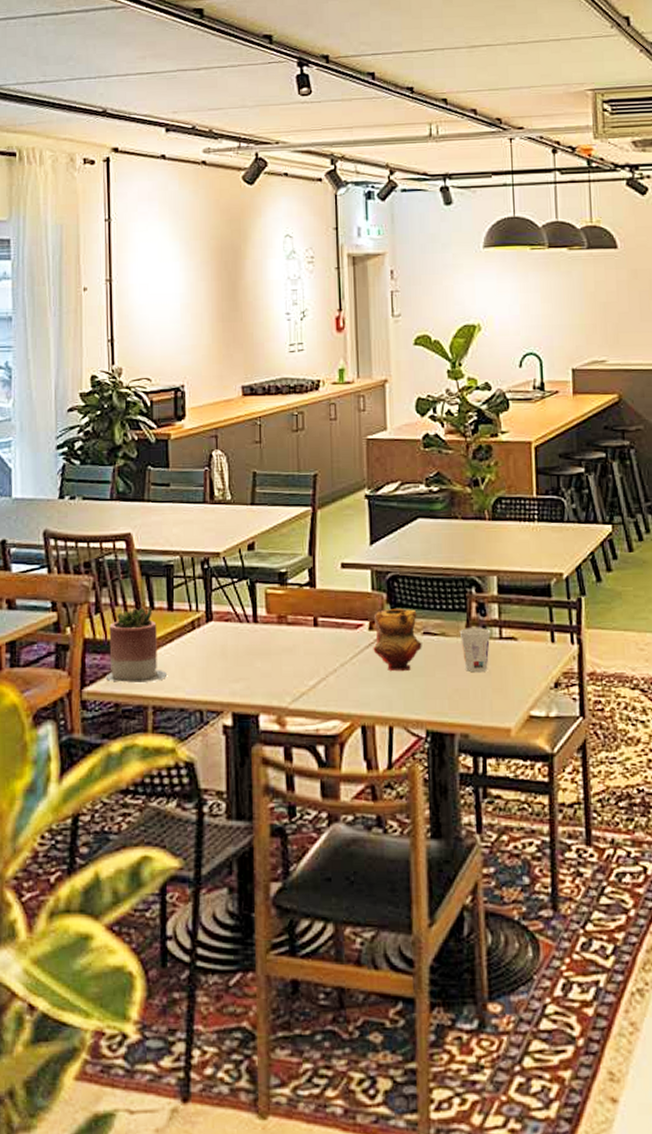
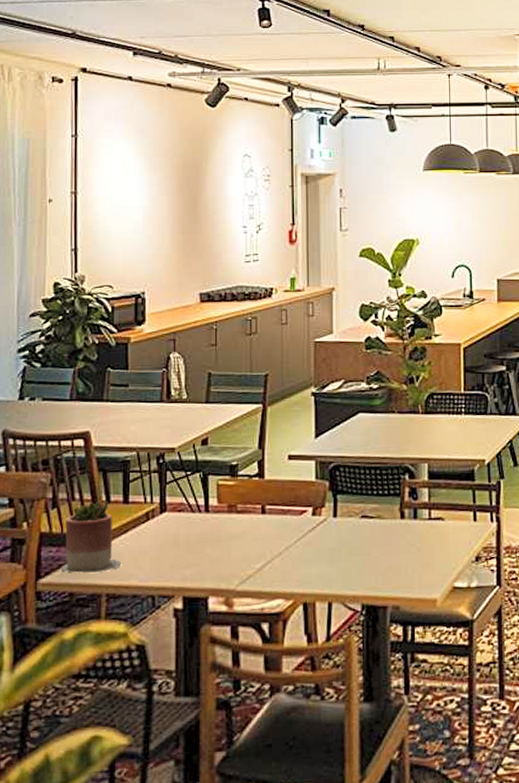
teapot: present [373,609,422,672] -> none [315,495,360,553]
cup: present [459,628,491,673] -> none [393,510,421,551]

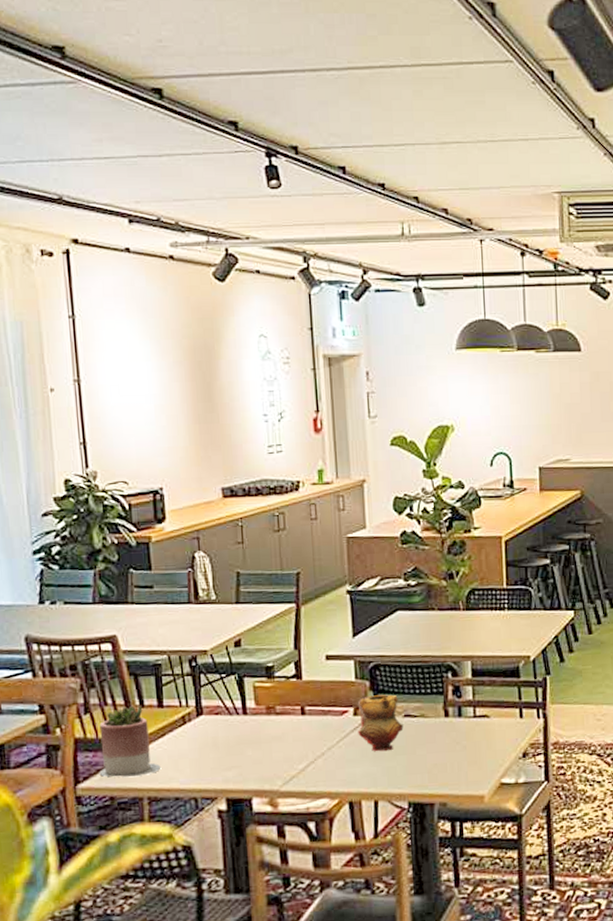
teapot: none [315,495,360,553] -> present [357,694,404,752]

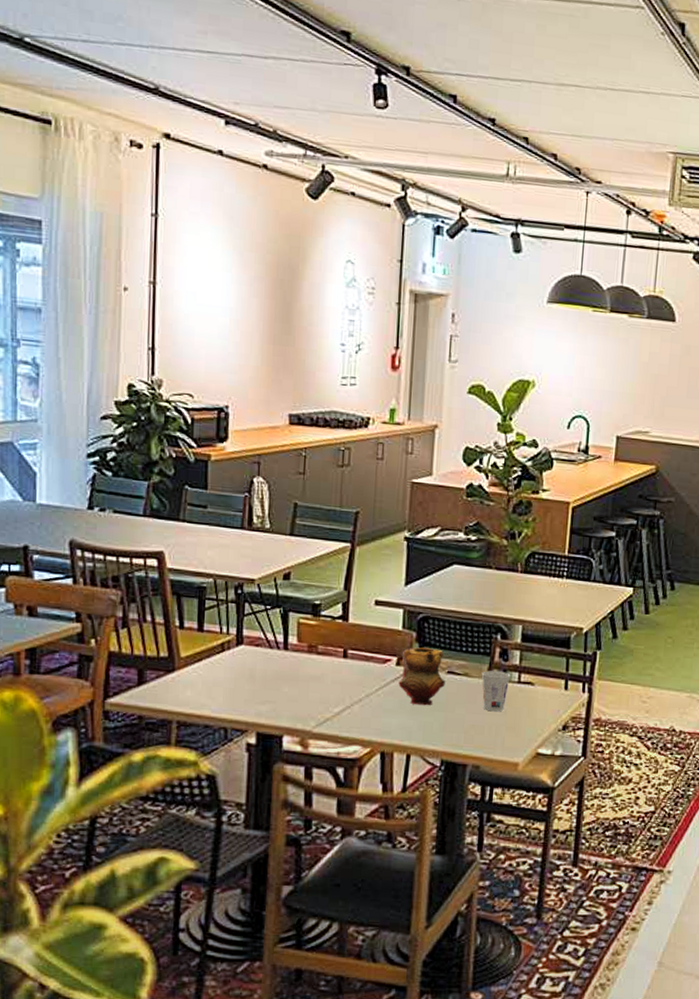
succulent planter: present [99,705,160,777] -> none [130,625,193,698]
cup: none [437,708,466,749] -> present [481,670,511,712]

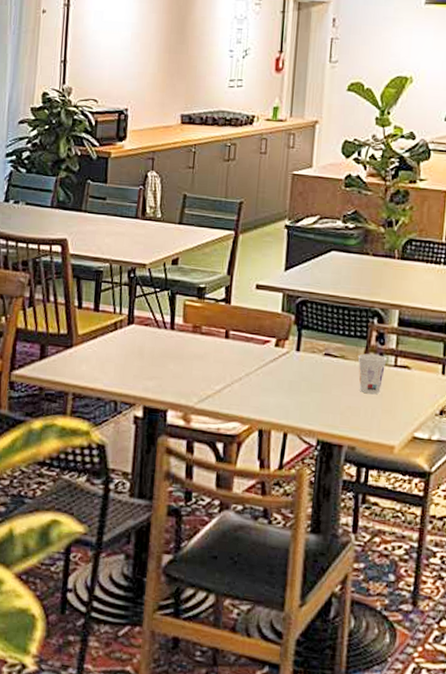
teapot: present [398,647,446,706] -> none [277,329,323,387]

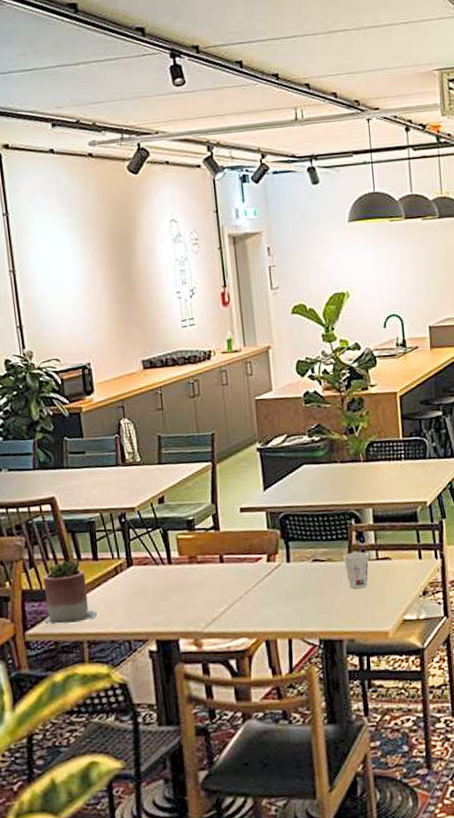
succulent planter: none [33,305,88,372] -> present [43,558,97,624]

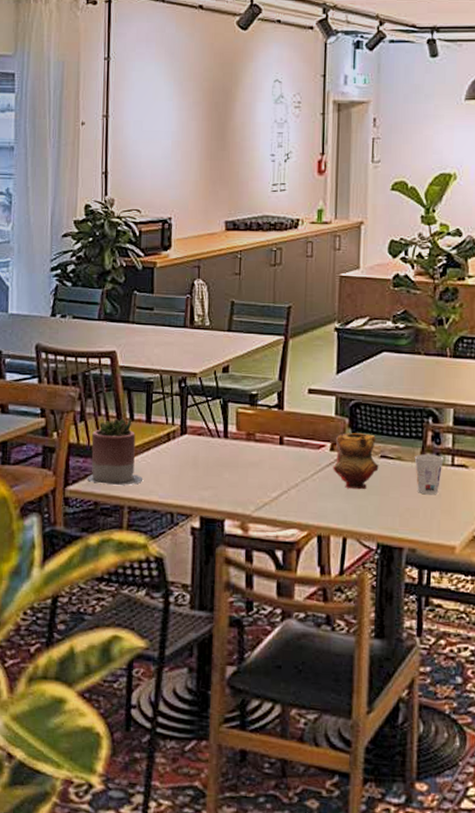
teapot: none [270,541,313,594] -> present [333,433,379,490]

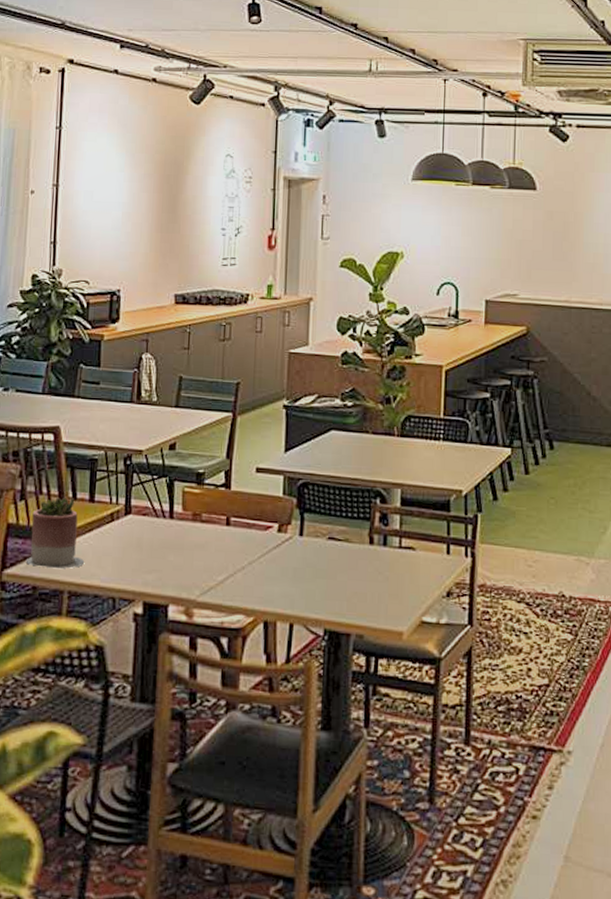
teapot: present [333,433,379,490] -> none [280,513,327,573]
cup: present [414,454,444,495] -> none [362,536,391,579]

